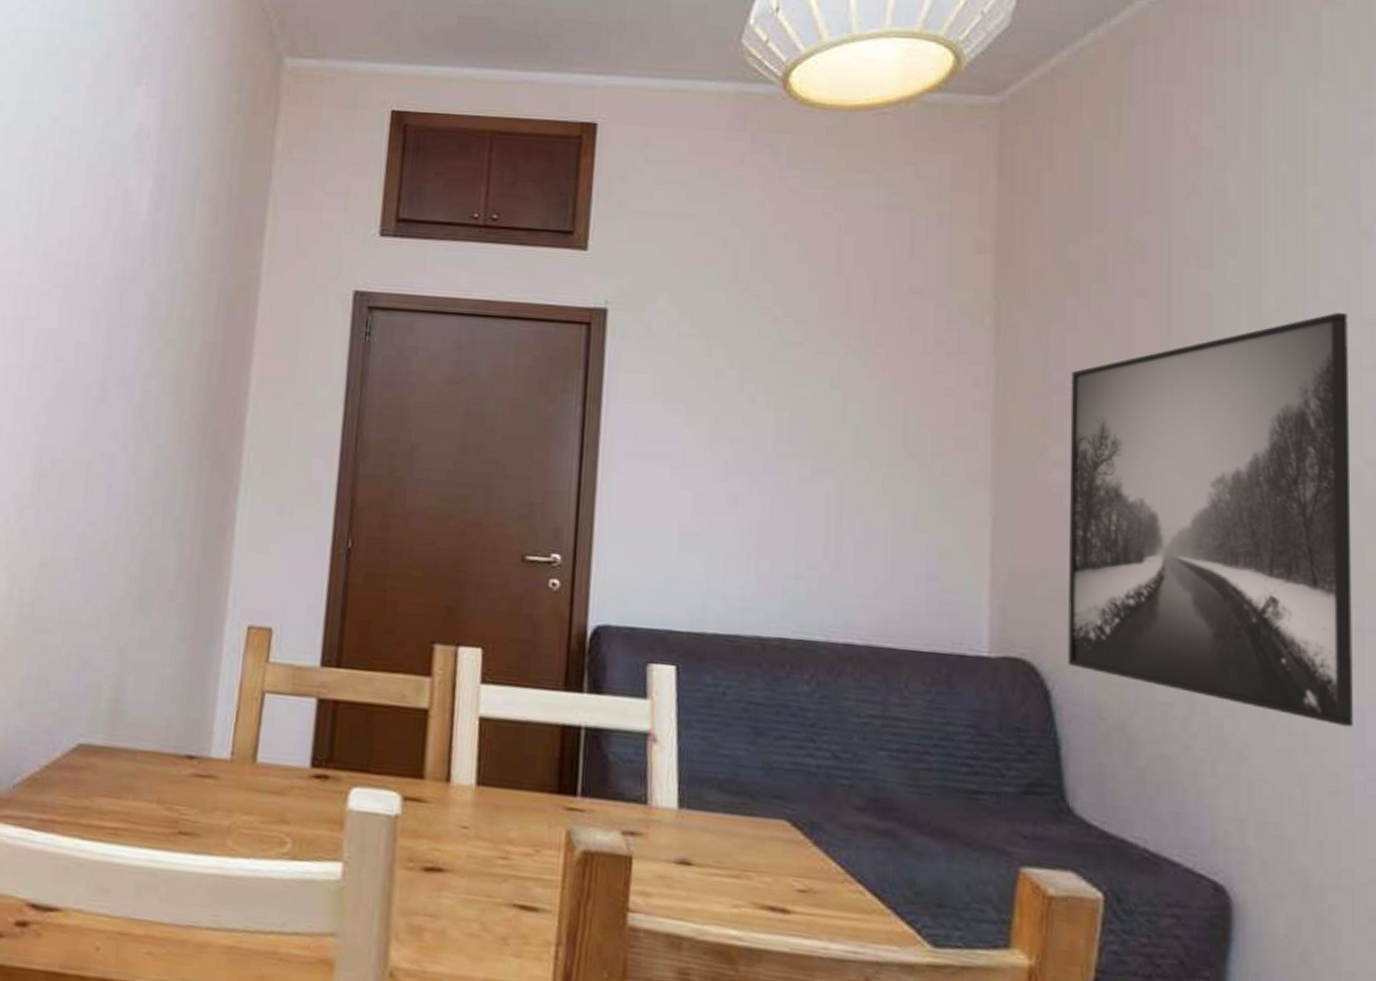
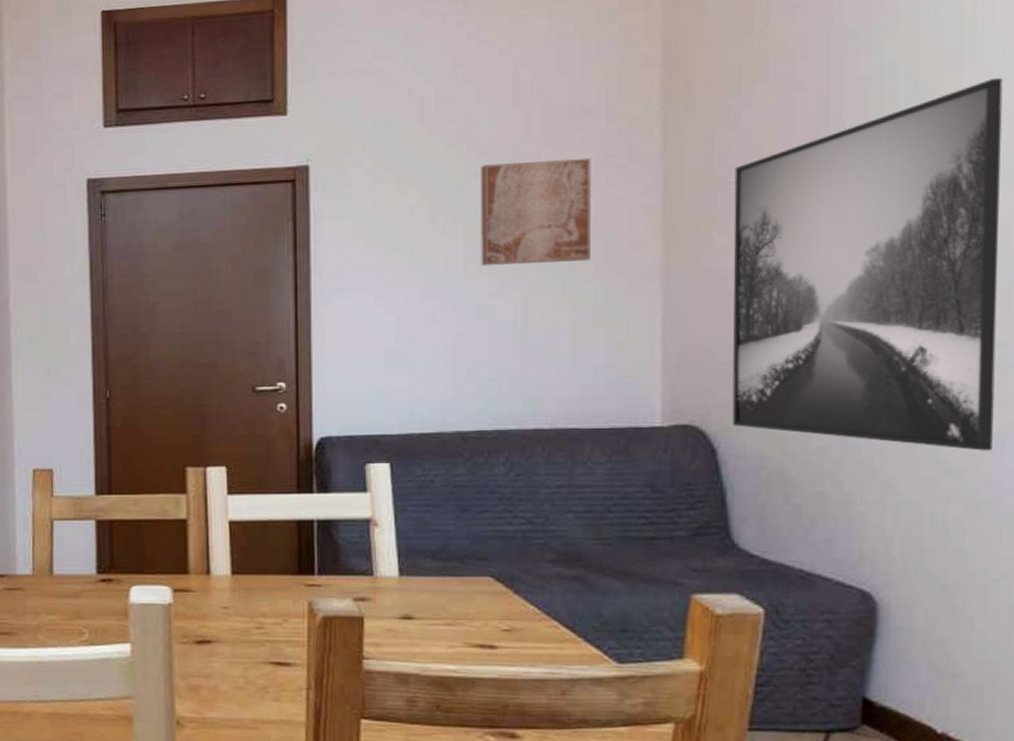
wall art: none [793,333,918,455] -> present [480,157,591,266]

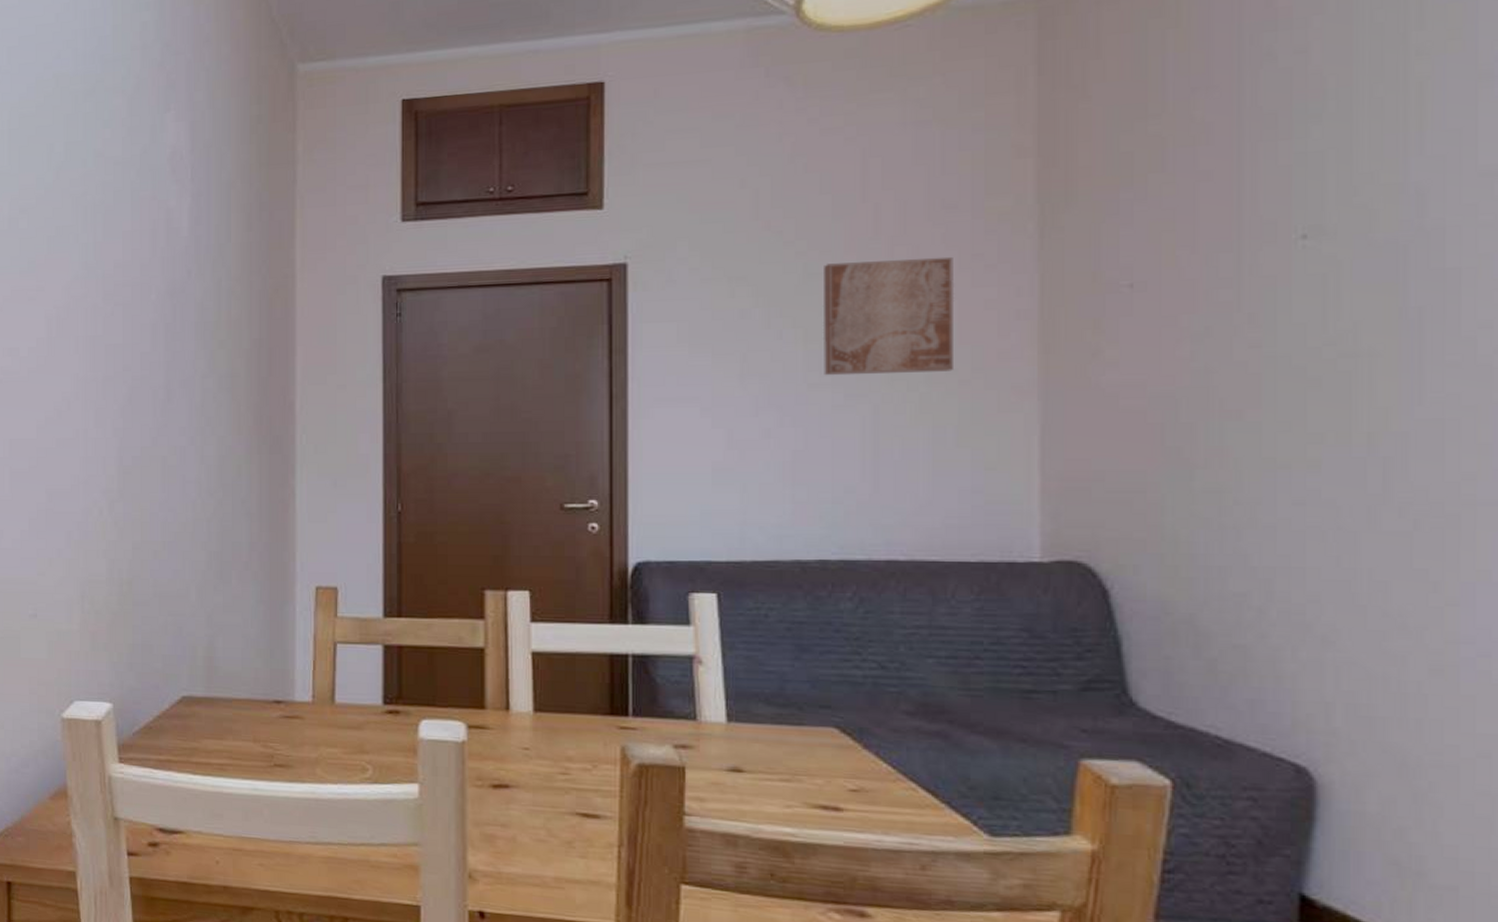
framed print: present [732,78,1003,451] -> none [1126,168,1461,604]

